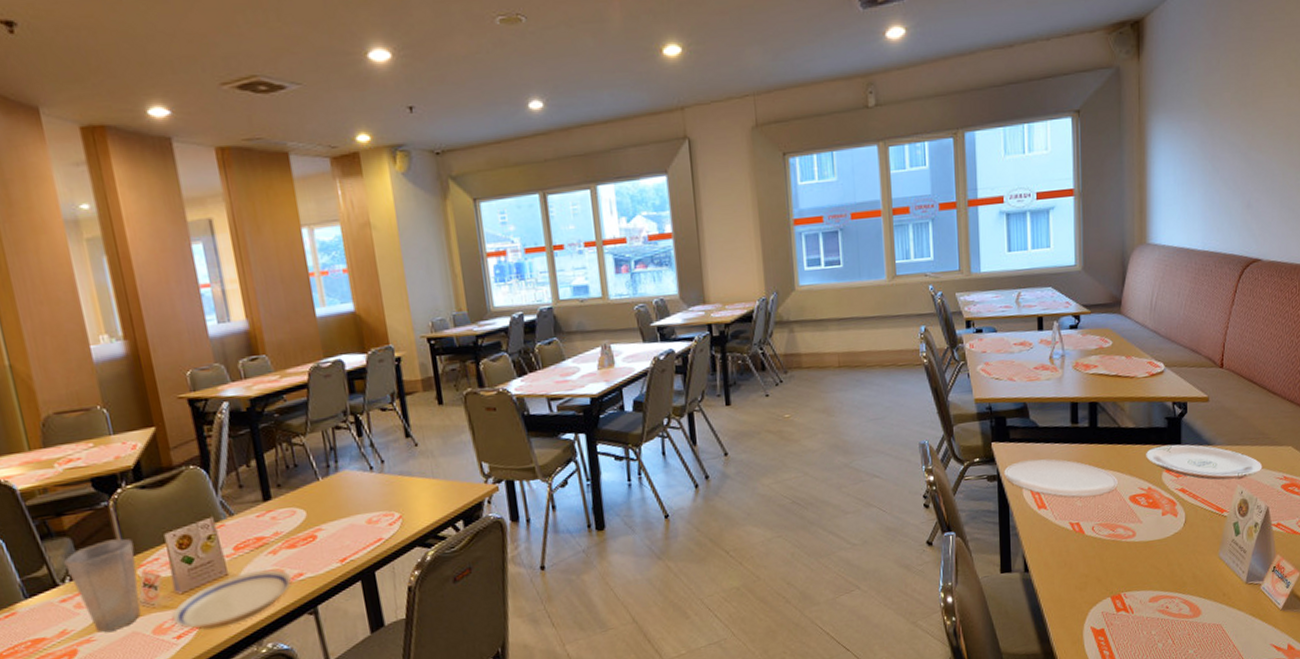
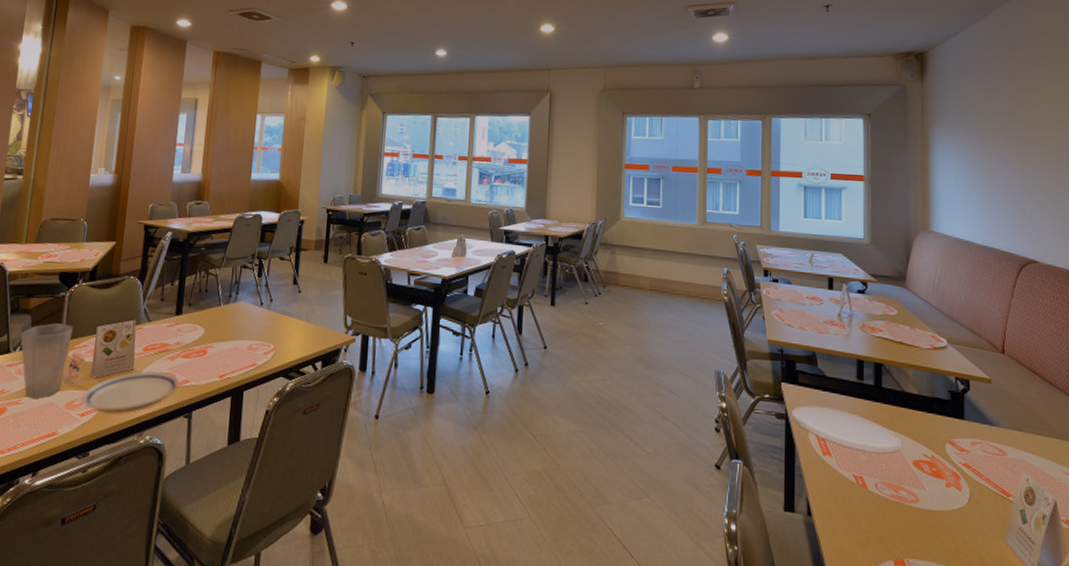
plate: present [1146,444,1263,480] -> none [929,417,1048,465]

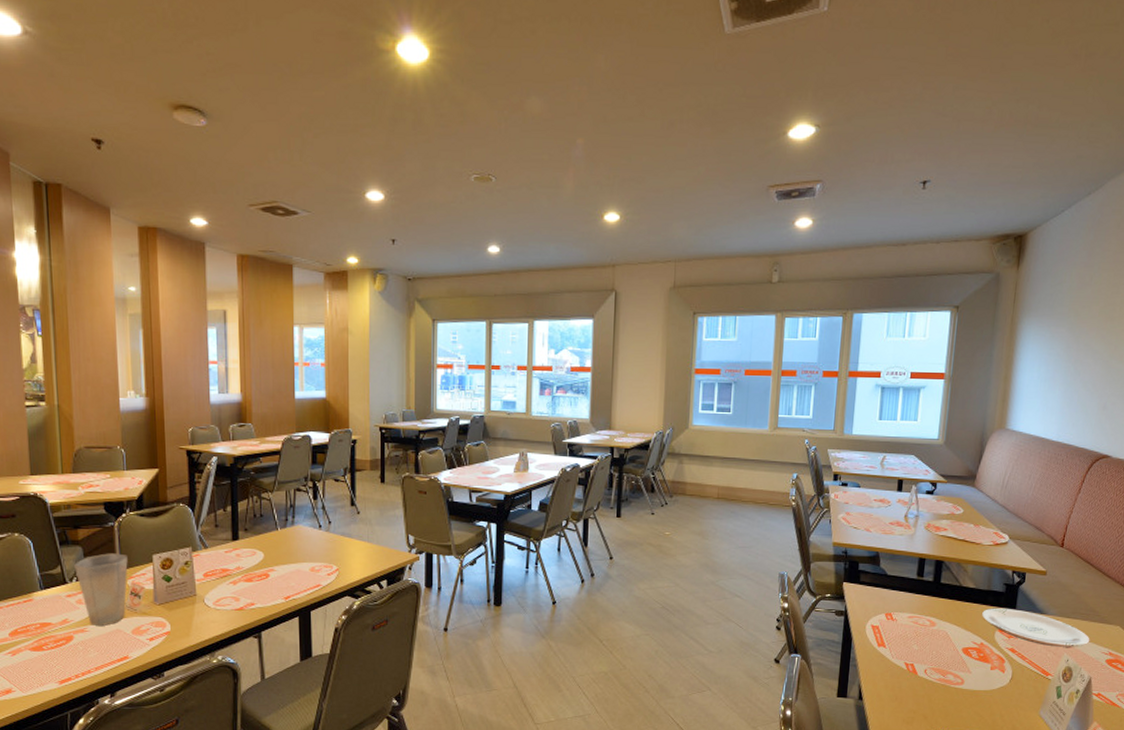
plate: present [82,371,180,414] -> none [148,595,245,637]
plate: present [791,405,901,454] -> none [851,602,953,643]
plate: none [929,417,1048,465] -> present [982,608,1090,647]

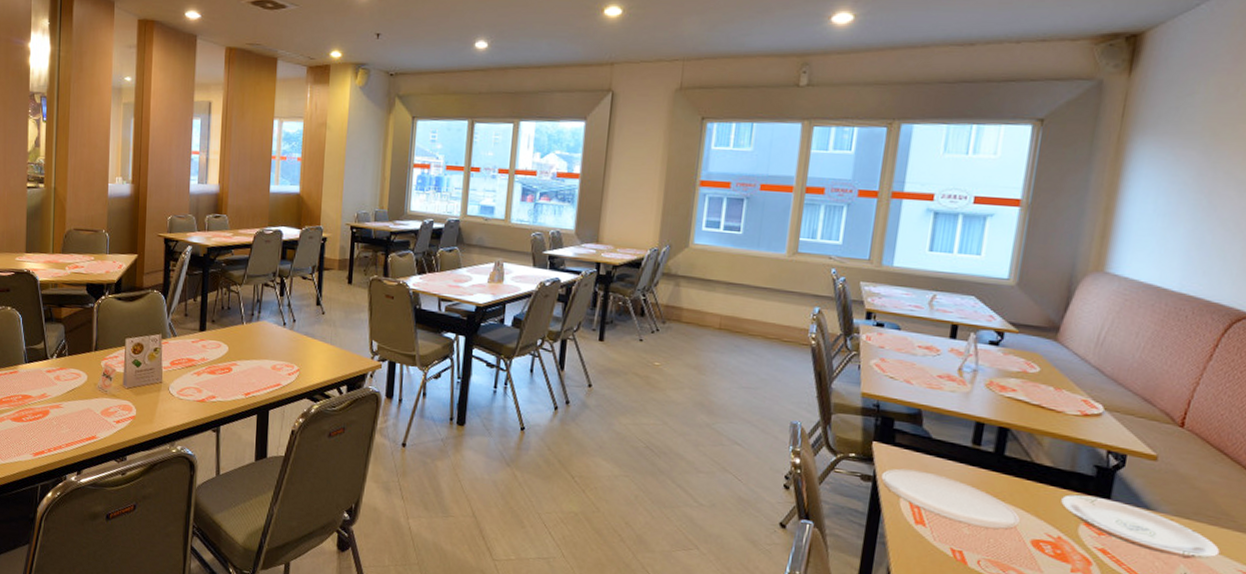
cup: present [74,553,128,626] -> none [56,333,103,404]
plate: none [851,602,953,643] -> present [881,468,1020,530]

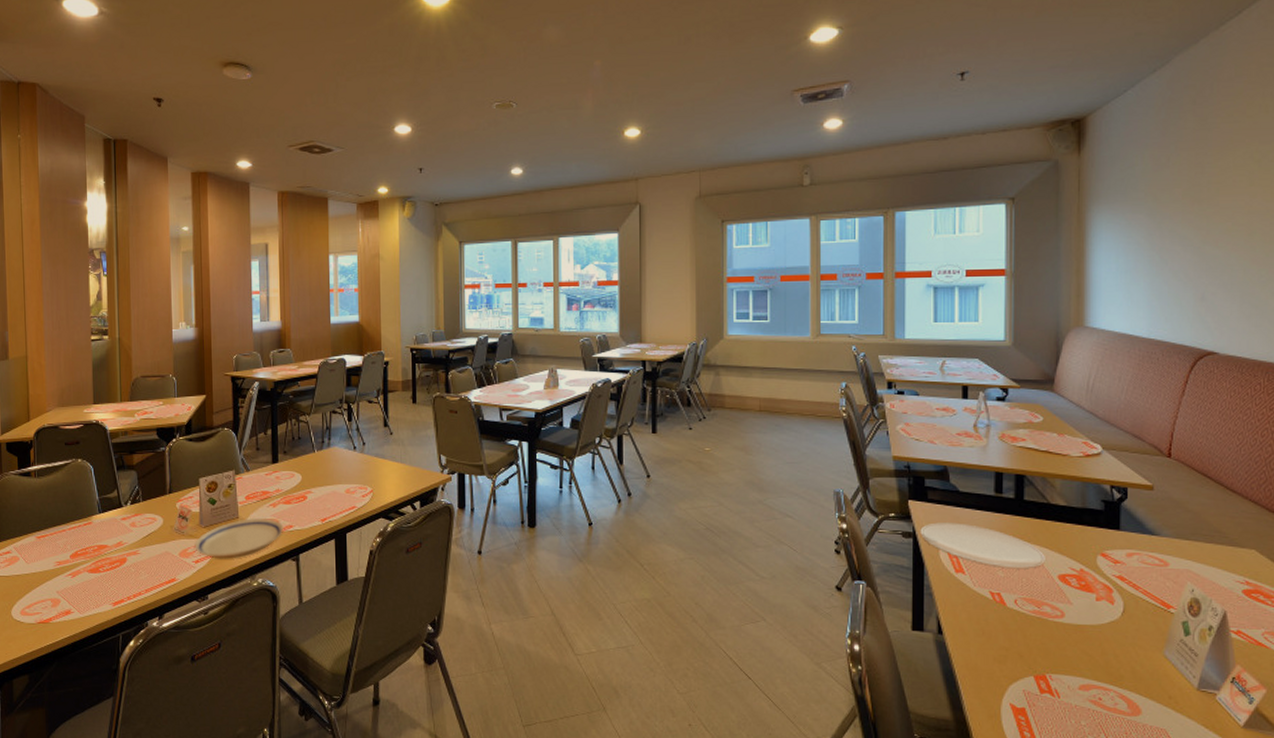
plate: none [117,384,207,423] -> present [194,517,284,559]
plate: present [1061,494,1220,559] -> none [1078,528,1219,575]

